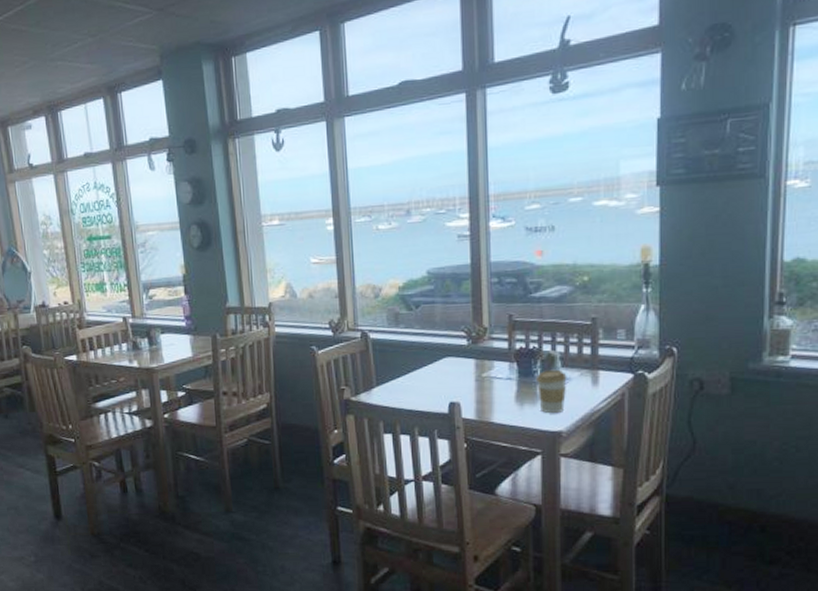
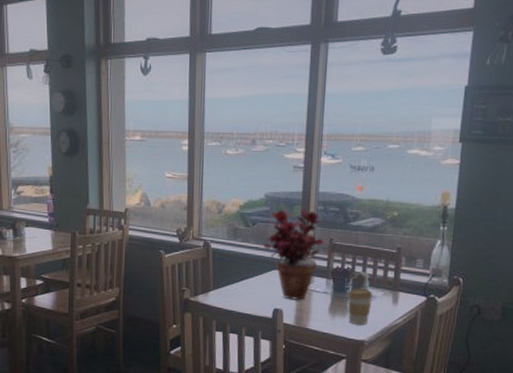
potted plant: none [430,283,502,391] -> present [262,208,324,301]

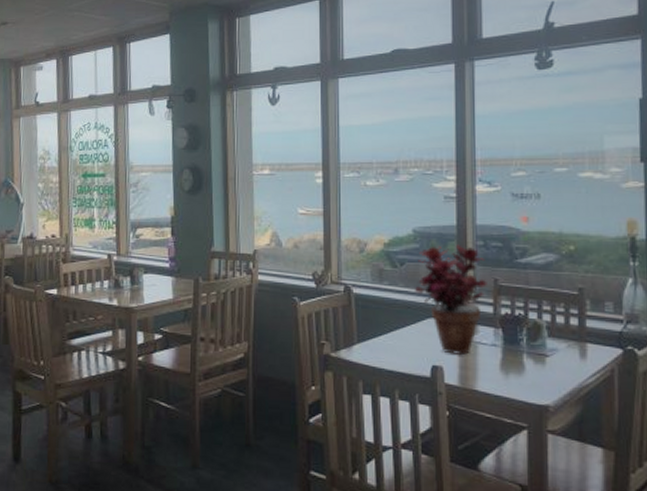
coffee cup: present [347,288,373,325] -> none [521,338,554,386]

